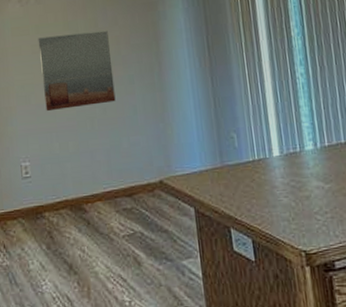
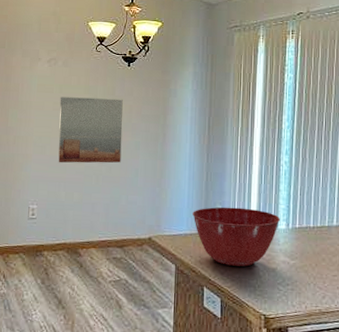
mixing bowl: none [205,132,307,200] -> present [193,207,281,267]

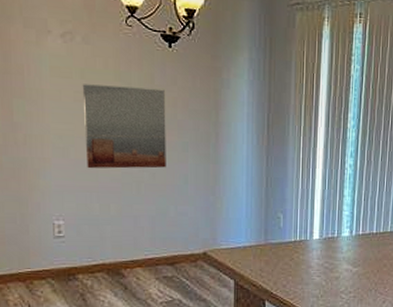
mixing bowl: present [193,207,281,267] -> none [252,215,345,277]

